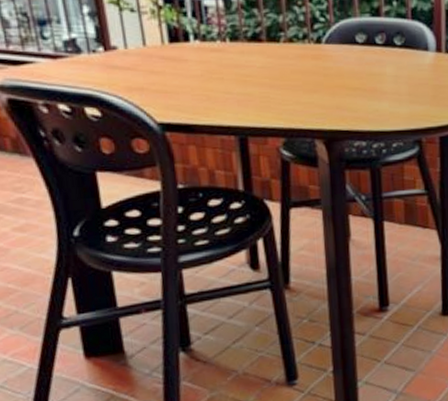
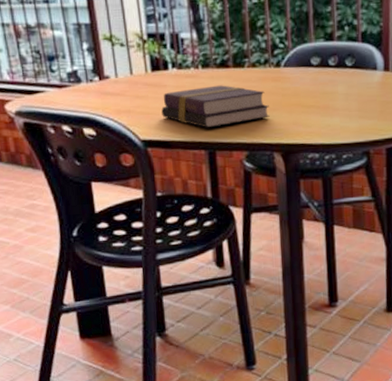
book: none [182,61,310,111] -> present [161,85,270,128]

